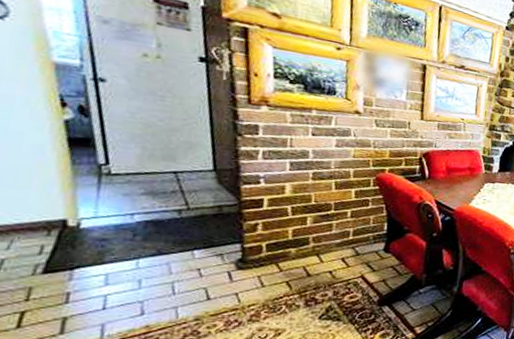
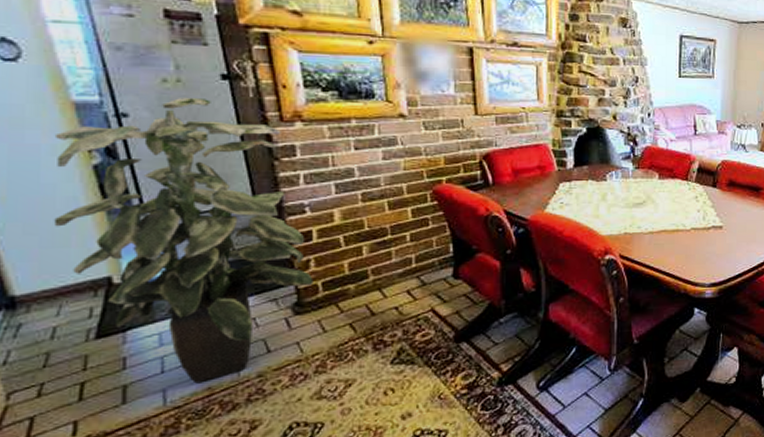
indoor plant: none [16,72,259,322] -> present [53,98,313,384]

